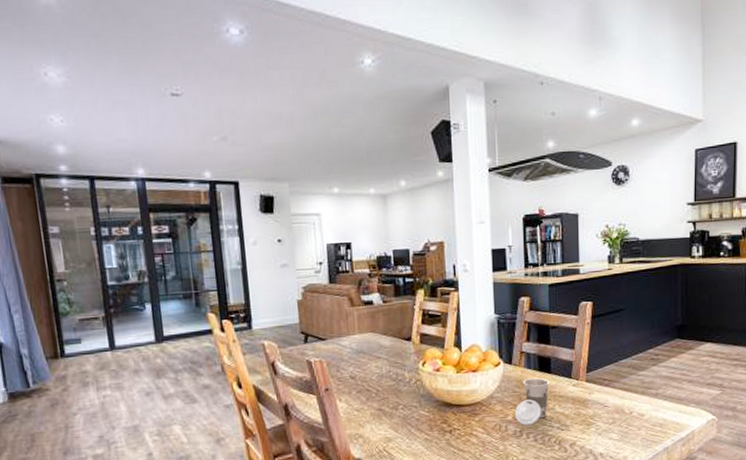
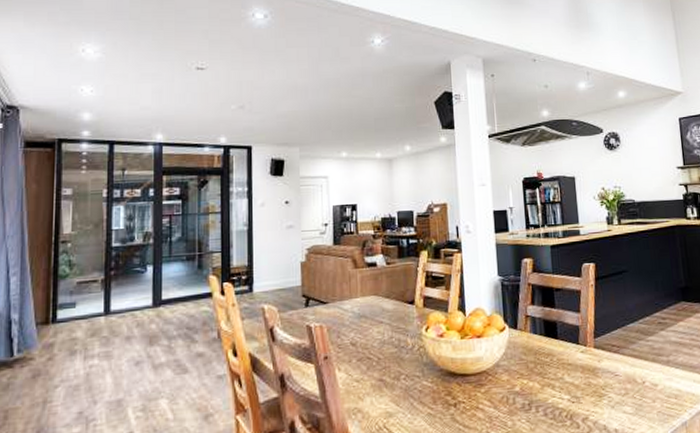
cup: present [515,377,550,425] -> none [523,343,557,397]

